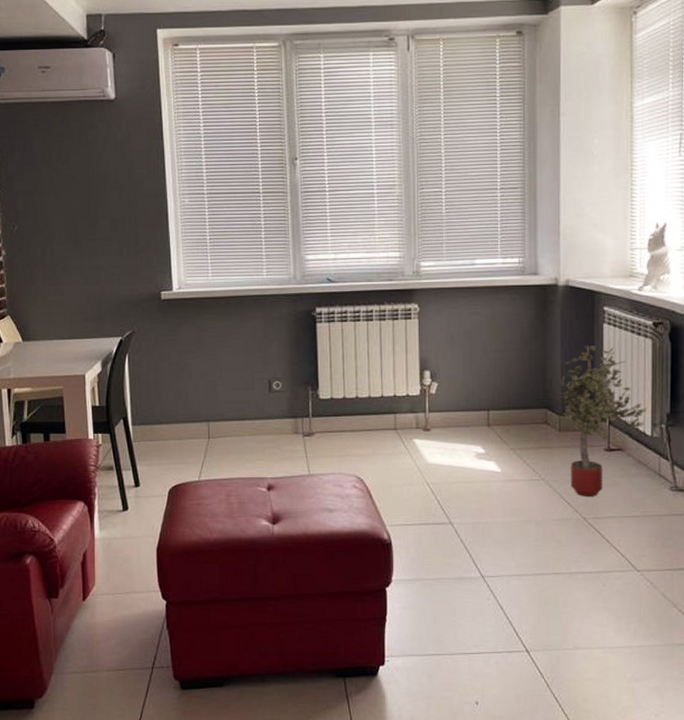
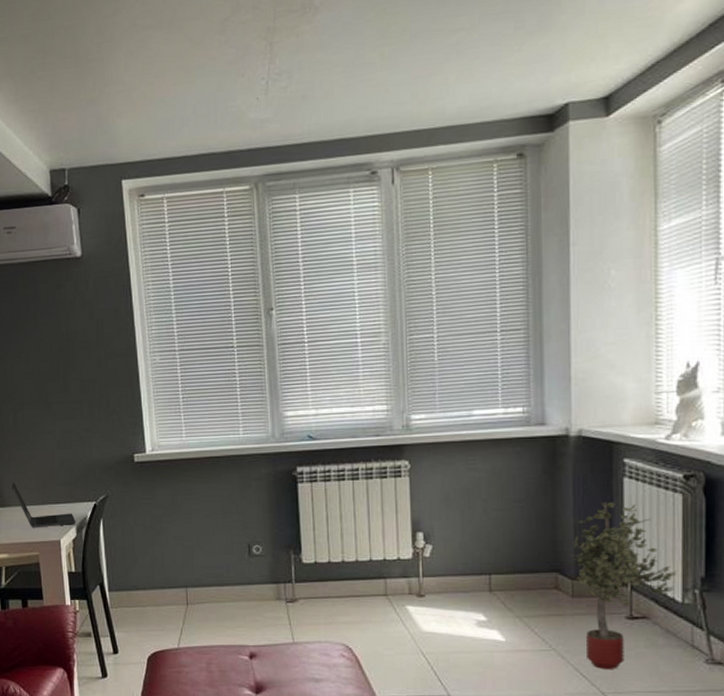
laptop: none [38,316,102,362] -> present [12,482,76,528]

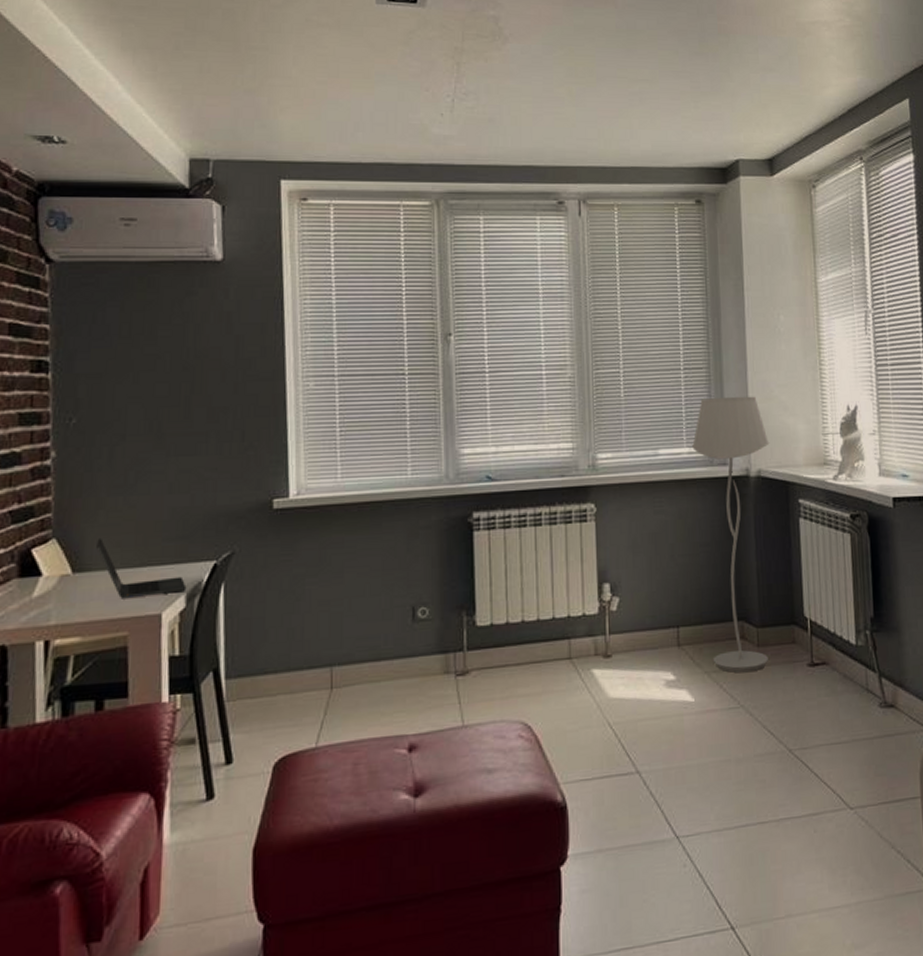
floor lamp: none [508,355,594,620] -> present [692,396,770,673]
potted tree: present [571,502,677,669] -> none [755,544,850,724]

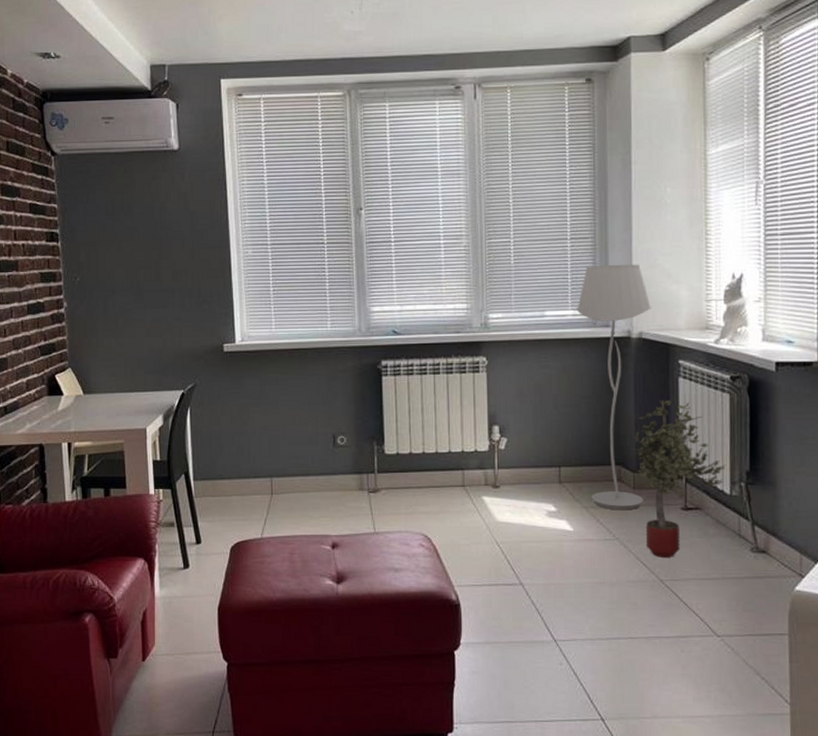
laptop: present [96,537,187,599] -> none [99,368,163,416]
potted tree: none [755,544,850,724] -> present [633,400,726,557]

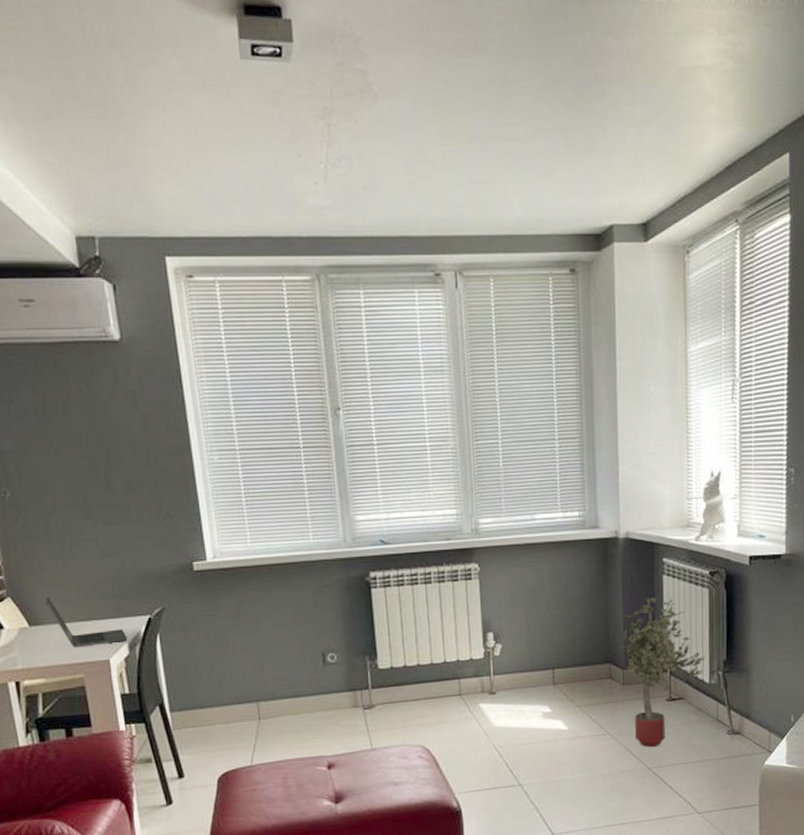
laptop: none [99,368,163,416] -> present [45,596,128,648]
floor lamp: present [577,264,652,511] -> none [566,464,638,707]

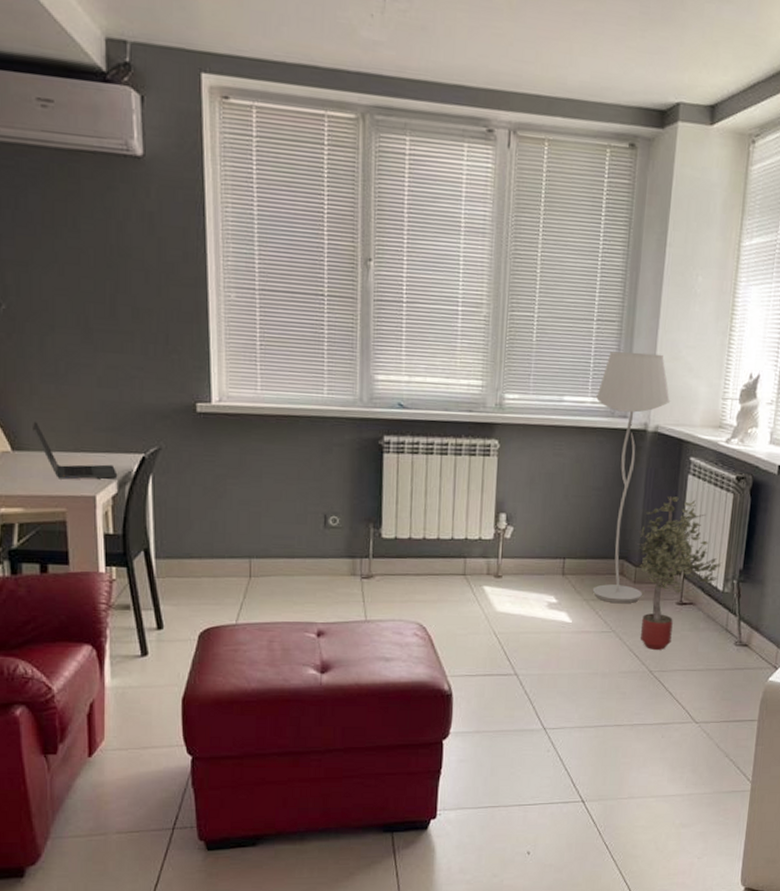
floor lamp: none [566,464,638,707] -> present [592,351,671,604]

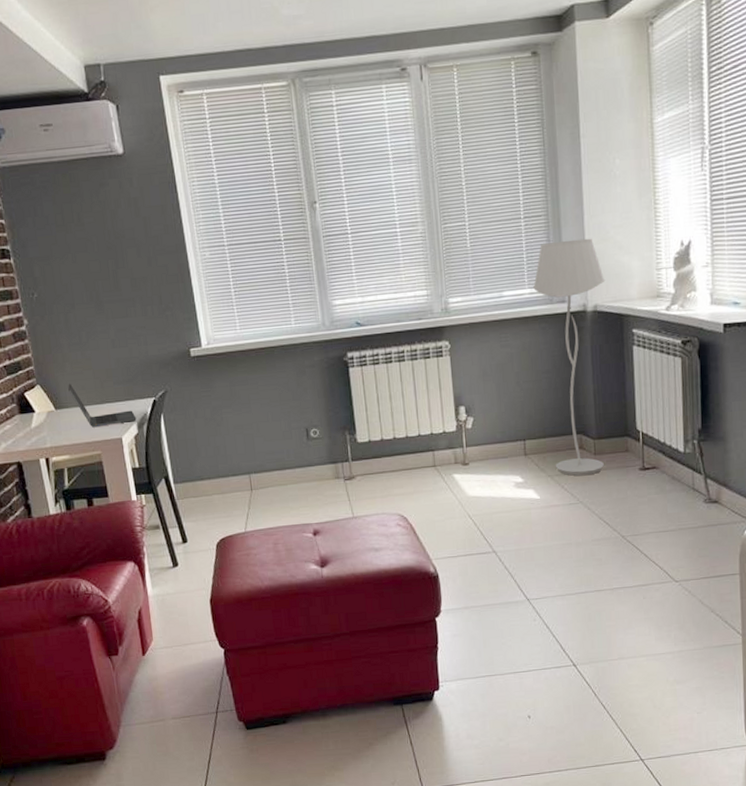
potted tree: present [637,496,722,650] -> none [592,368,679,516]

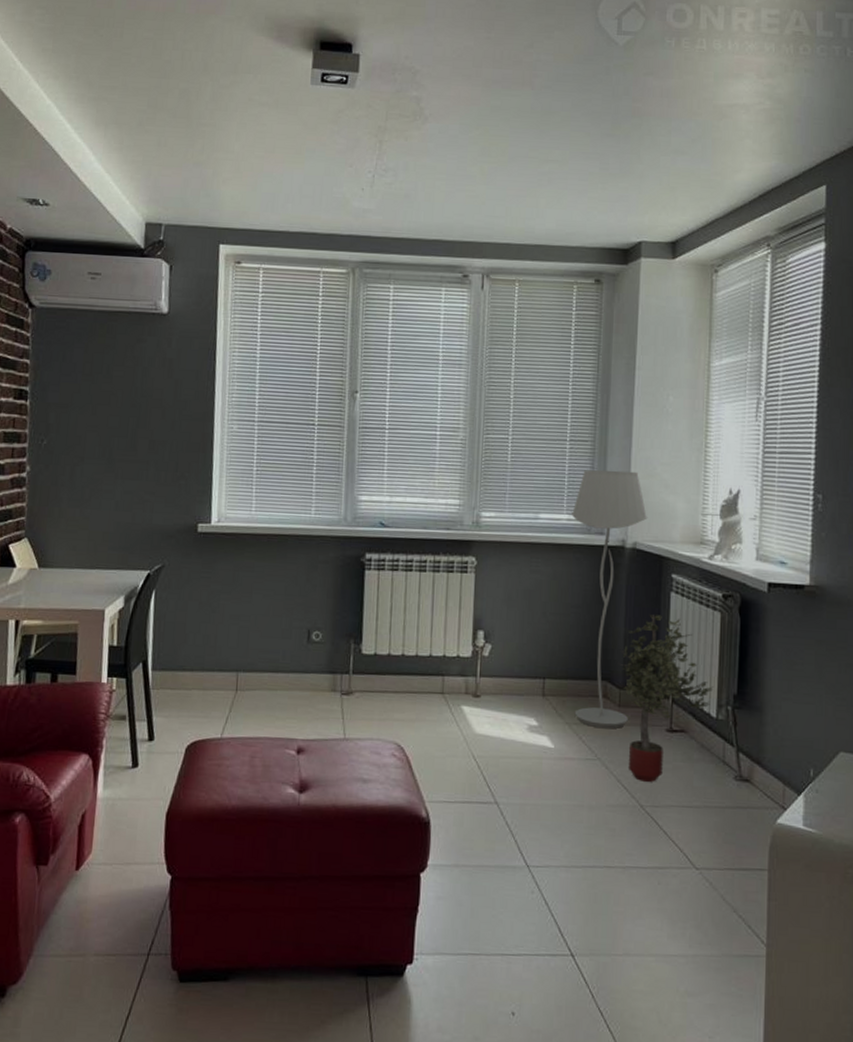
laptop: present [68,383,137,428] -> none [57,541,126,595]
potted tree: none [592,368,679,516] -> present [620,614,714,782]

